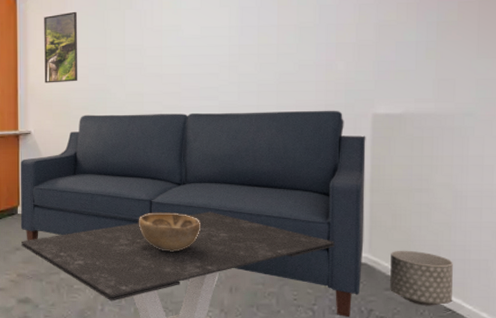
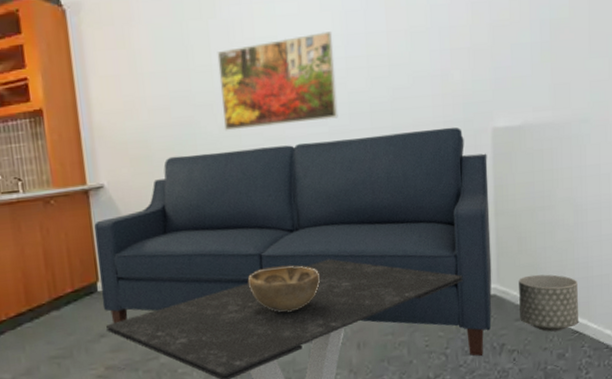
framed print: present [44,11,78,83] -> none [105,24,158,121]
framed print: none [130,24,229,98] -> present [217,32,338,131]

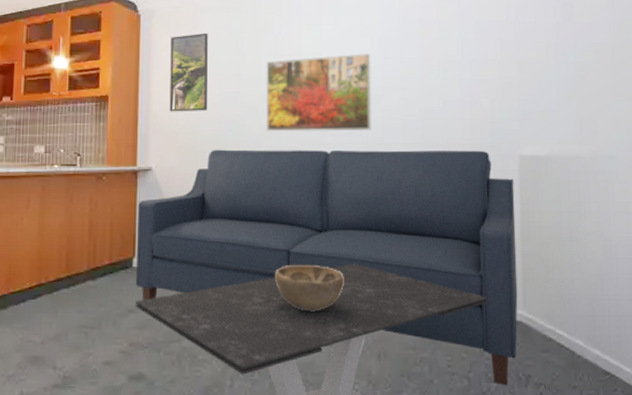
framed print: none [105,24,158,121] -> present [169,33,208,112]
planter: present [519,274,578,332] -> none [546,305,610,369]

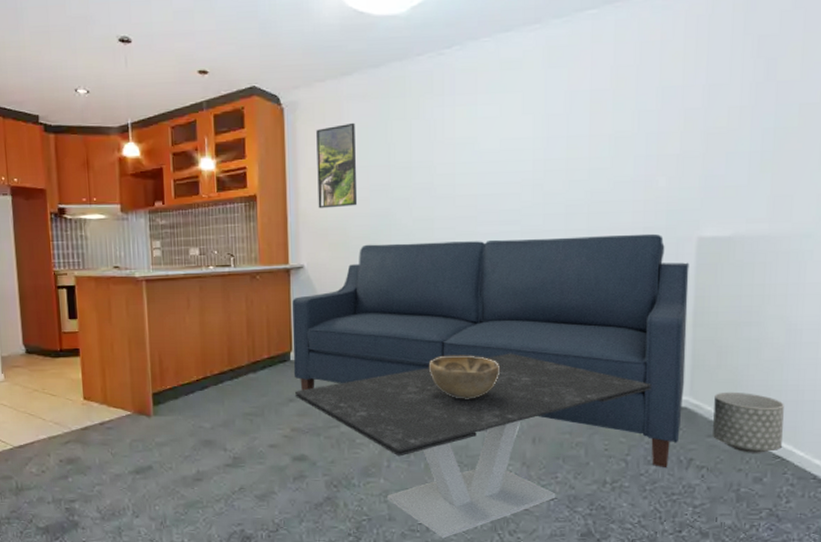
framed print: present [266,54,372,132] -> none [417,134,533,224]
planter: none [546,305,610,369] -> present [713,391,784,453]

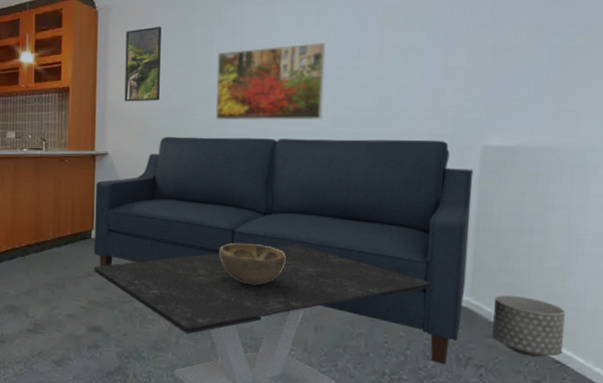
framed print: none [417,134,533,224] -> present [215,43,326,121]

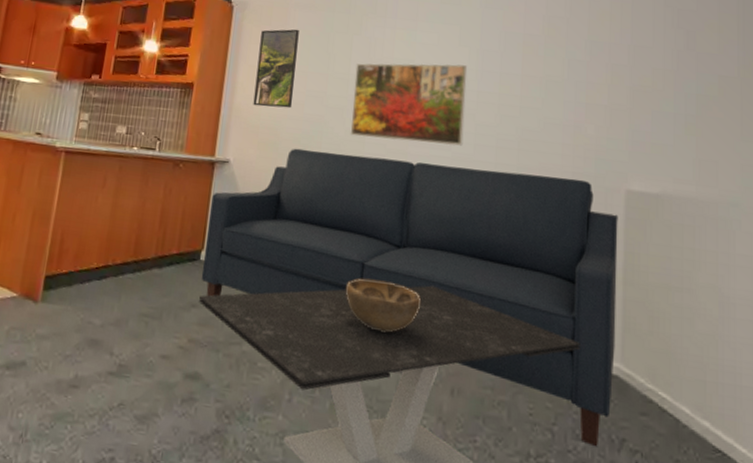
planter: present [492,295,565,357] -> none [647,363,722,444]

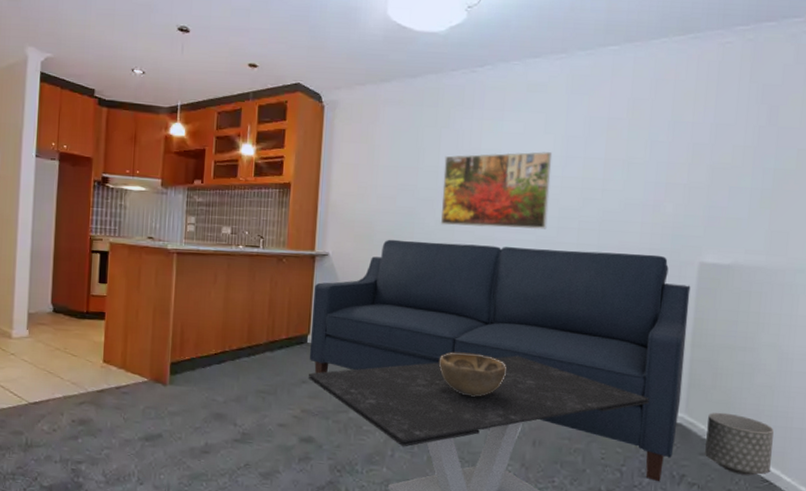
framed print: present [253,29,299,109] -> none [348,125,389,202]
planter: none [647,363,722,444] -> present [705,412,774,476]

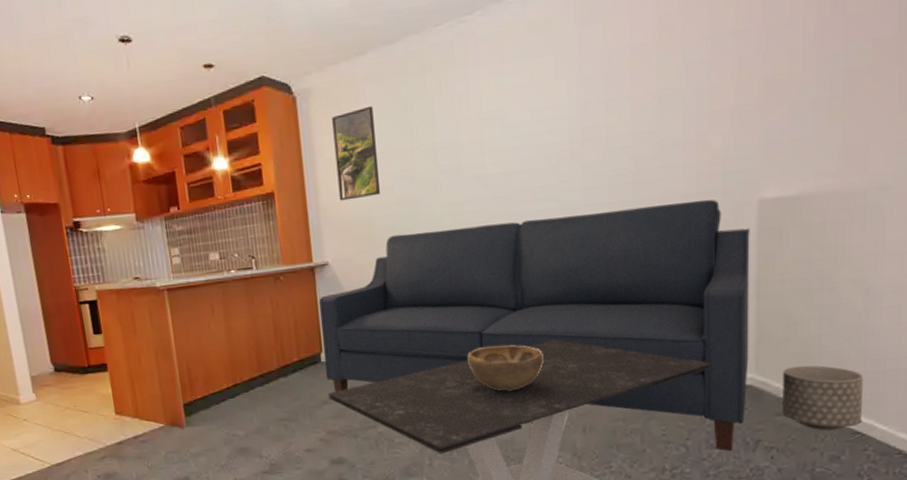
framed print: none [348,125,389,202] -> present [332,105,381,201]
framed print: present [440,152,553,230] -> none [442,101,571,209]

